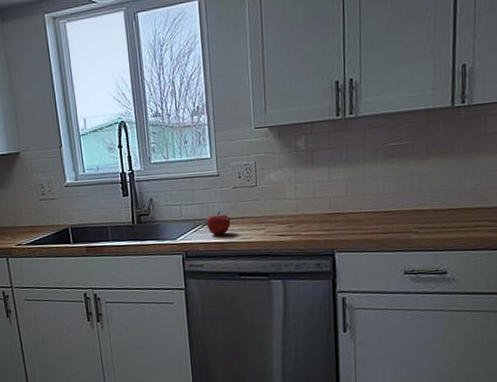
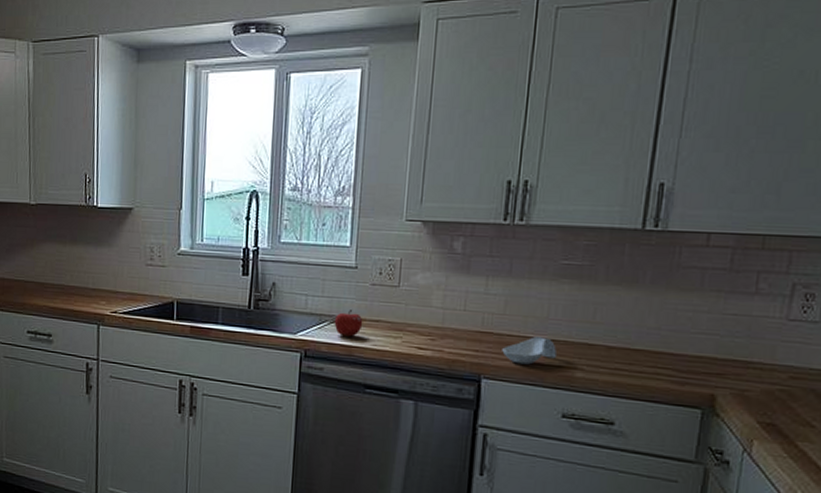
spoon rest: none [349,210,395,236] -> present [502,337,558,365]

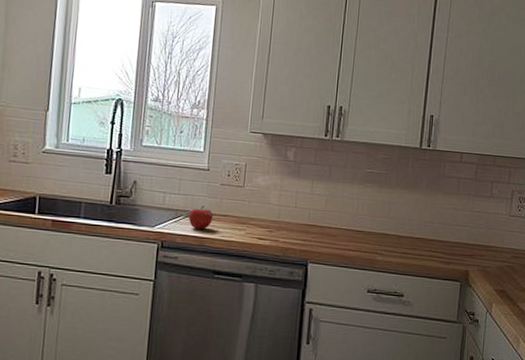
spoon rest: present [502,337,558,365] -> none [323,228,364,251]

